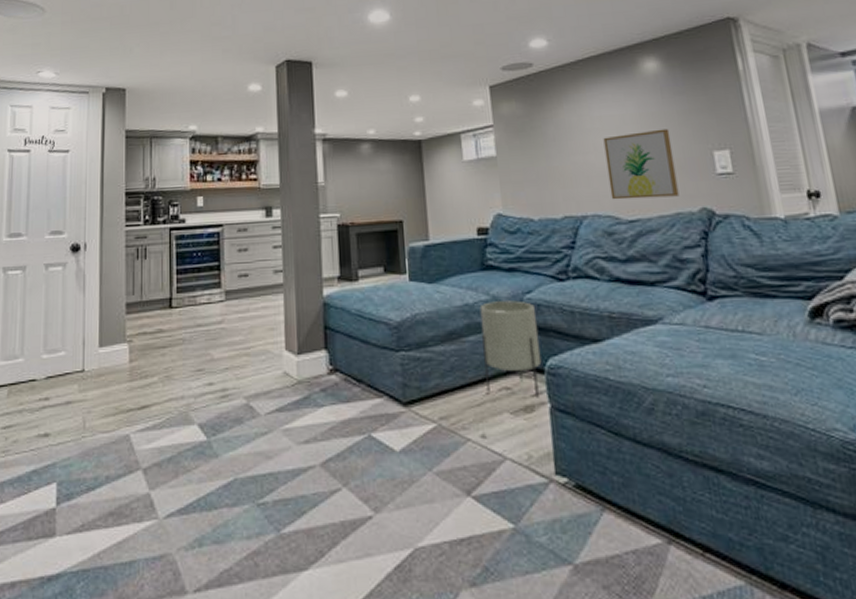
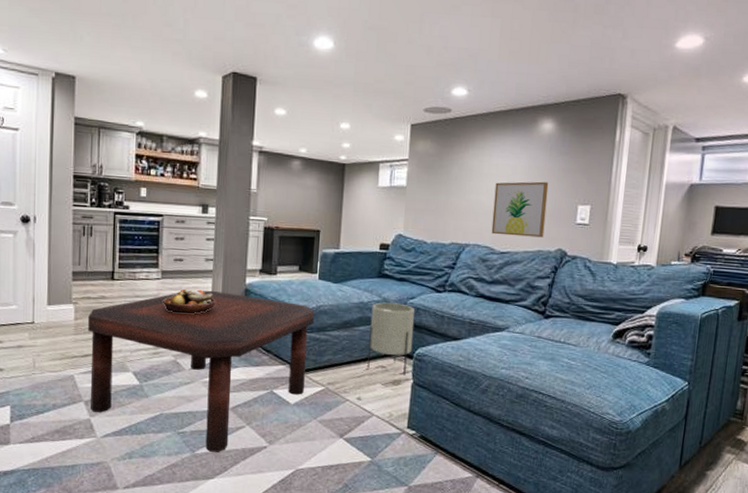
coffee table: none [145,308,411,529] -> present [88,290,315,452]
fruit bowl: none [229,309,290,342] -> present [163,288,216,314]

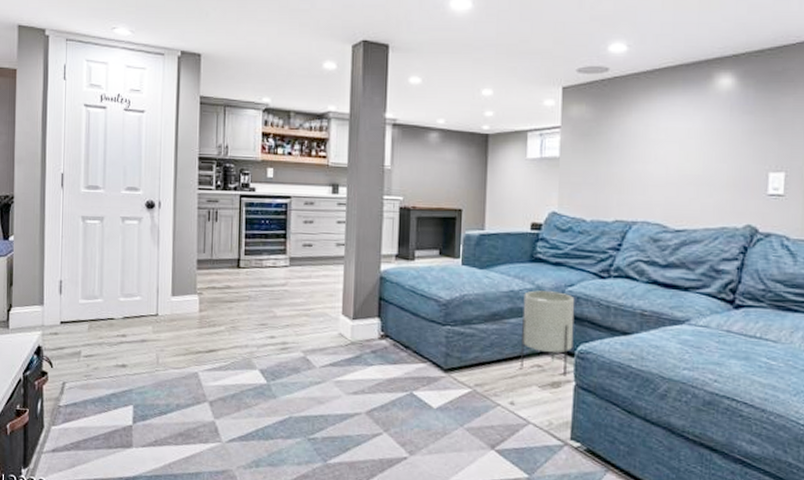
coffee table: present [88,290,315,452] -> none [213,278,458,463]
fruit bowl: present [163,288,216,314] -> none [291,277,348,305]
wall art: present [491,181,549,238] -> none [663,146,731,212]

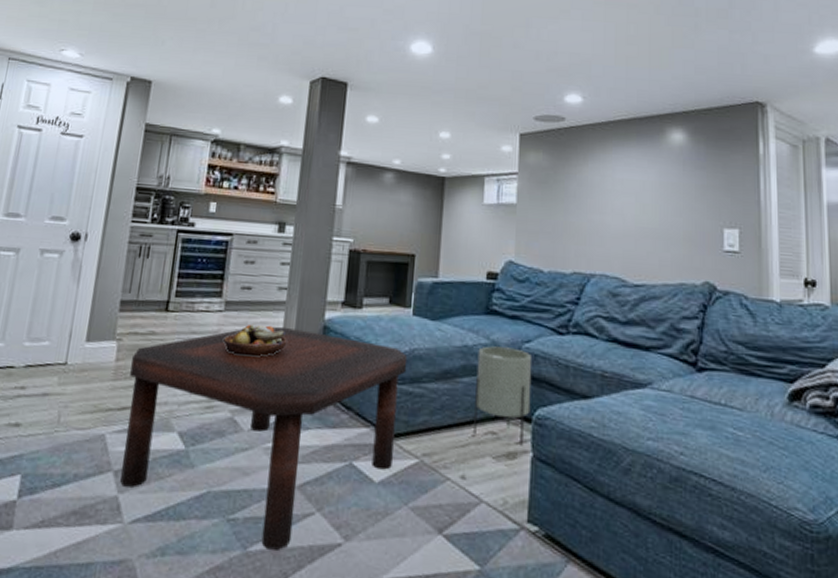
coffee table: none [213,278,458,463] -> present [120,326,408,550]
fruit bowl: none [291,277,348,305] -> present [223,324,288,357]

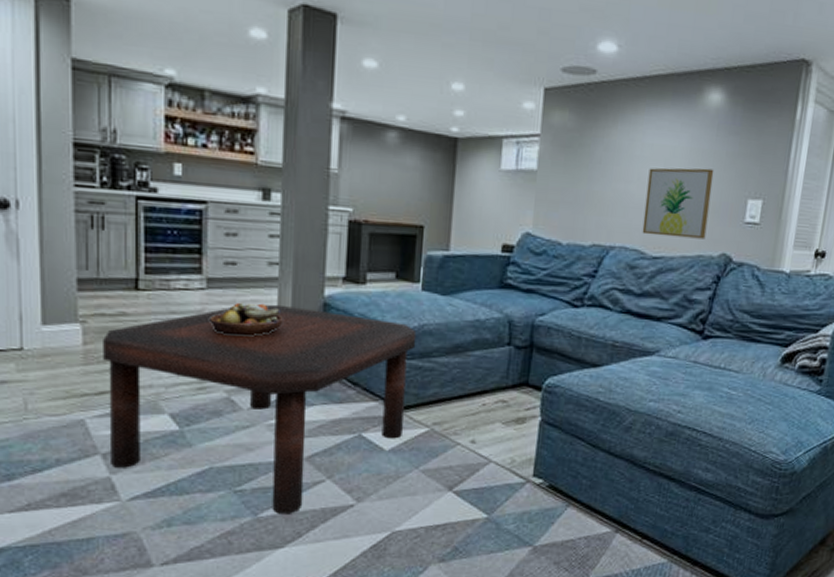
planter: present [473,346,532,446] -> none [484,320,545,412]
wall art: none [621,200,686,268] -> present [642,167,714,239]

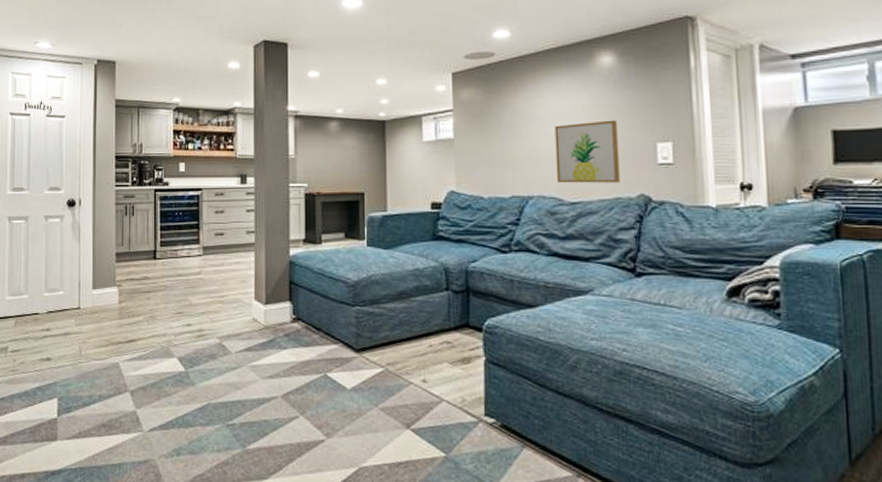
coffee table: present [103,304,417,514] -> none [132,264,366,448]
fruit bowl: present [210,302,284,336] -> none [206,264,260,292]

